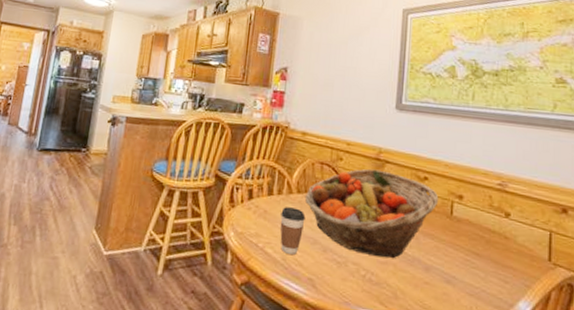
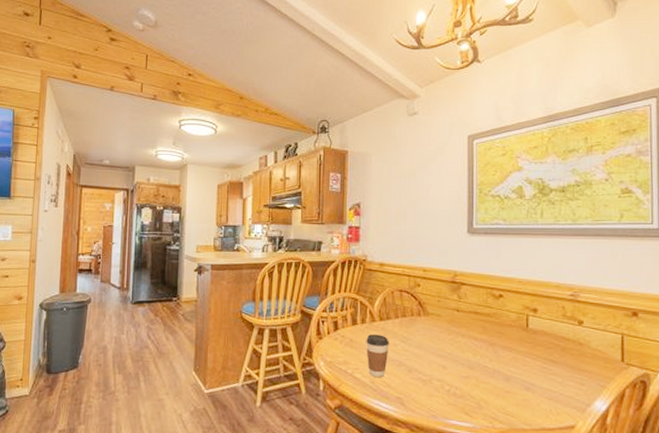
fruit basket: present [304,168,439,259] -> none [387,292,514,373]

